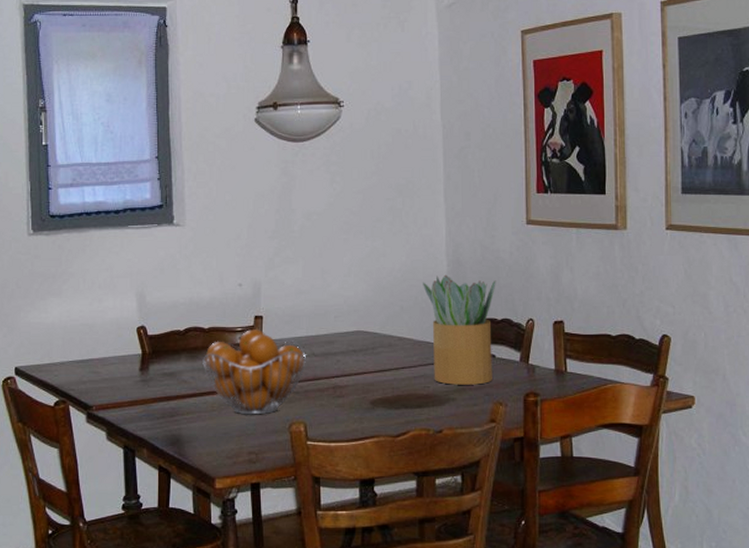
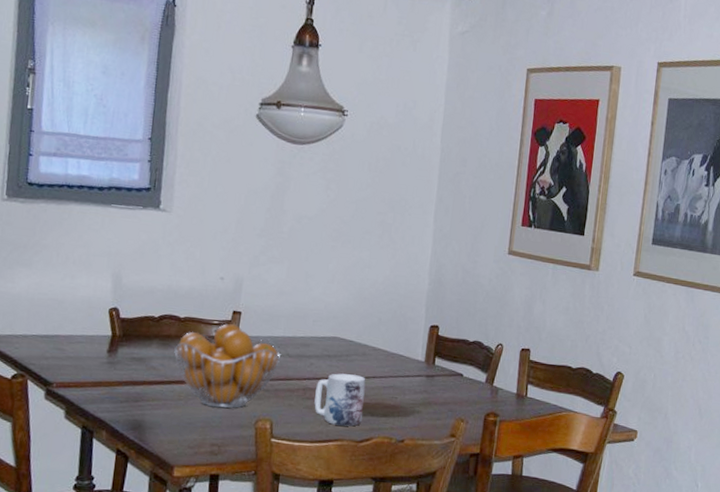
mug: none [346,368,397,421] -> present [314,373,366,427]
potted plant: present [423,274,496,385] -> none [402,292,473,401]

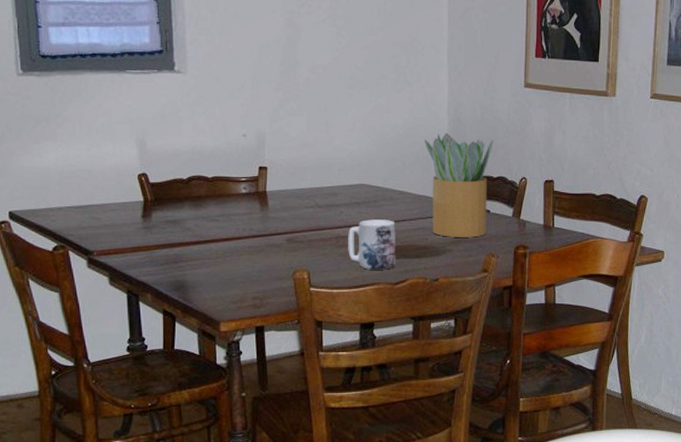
fruit basket: present [174,323,281,408] -> none [206,179,311,263]
potted plant: none [402,292,473,401] -> present [424,132,494,238]

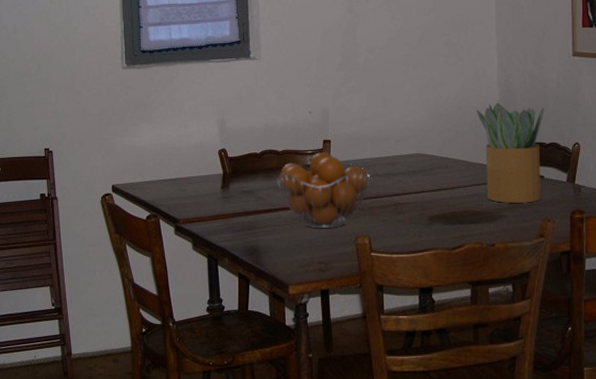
fruit basket: none [206,179,311,263] -> present [277,151,371,229]
mug: present [348,219,396,270] -> none [406,187,453,235]

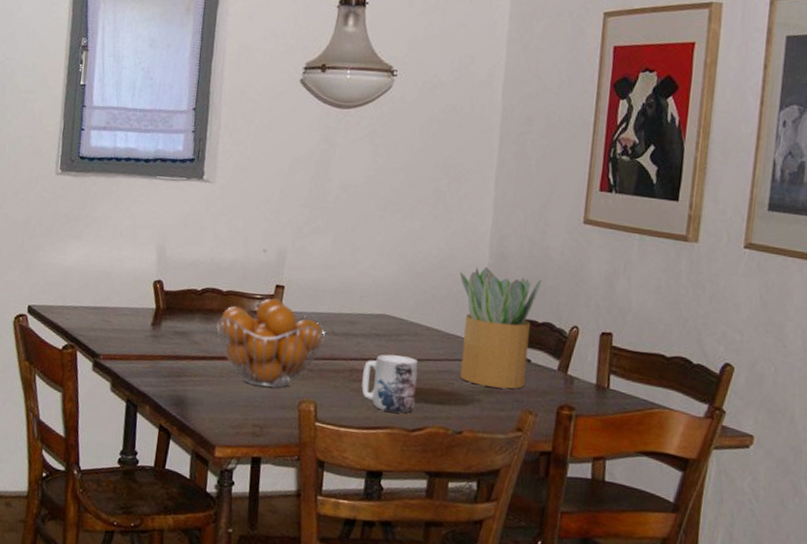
mug: none [406,187,453,235] -> present [361,354,419,413]

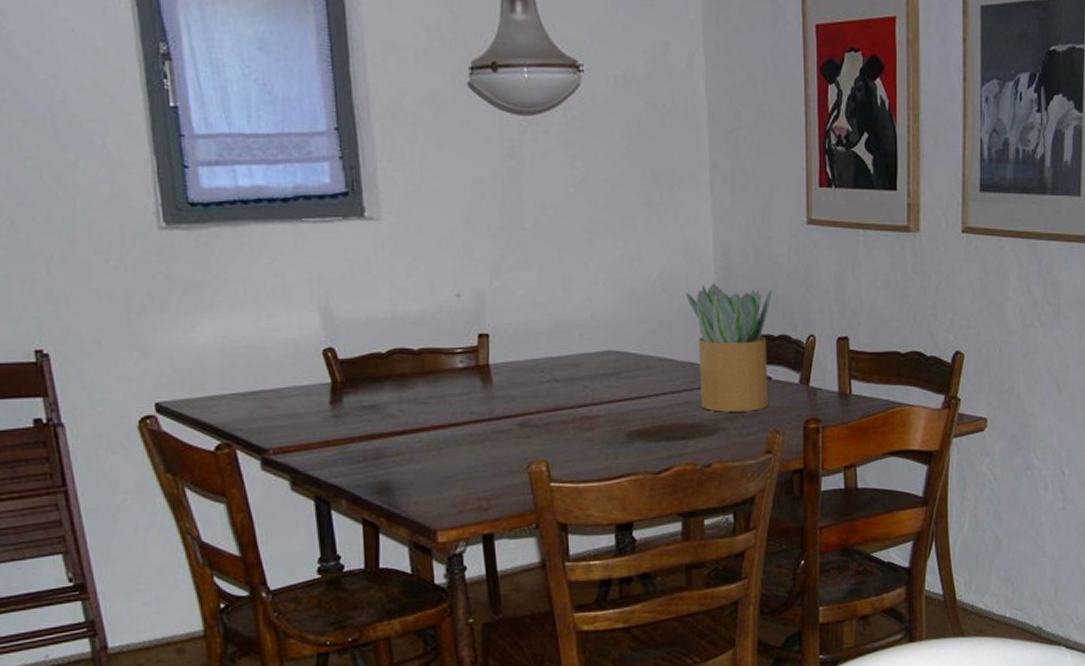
fruit basket: present [216,297,326,388] -> none [413,349,547,454]
mug: present [361,354,419,413] -> none [595,394,658,457]

